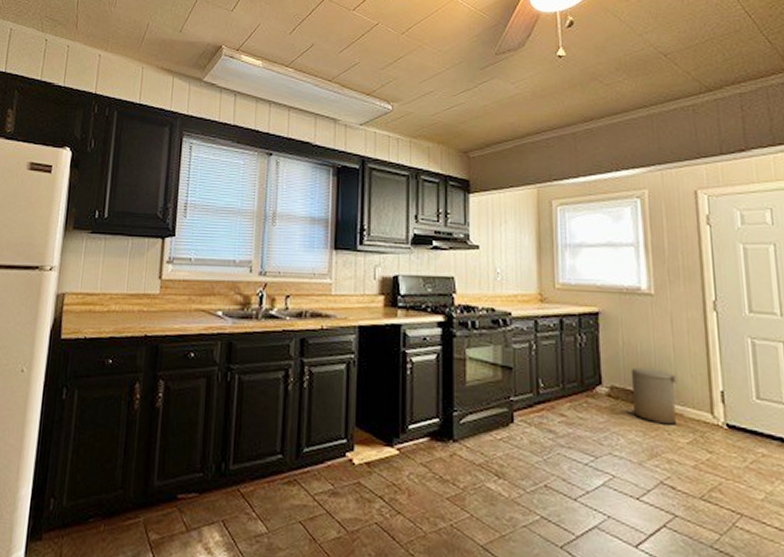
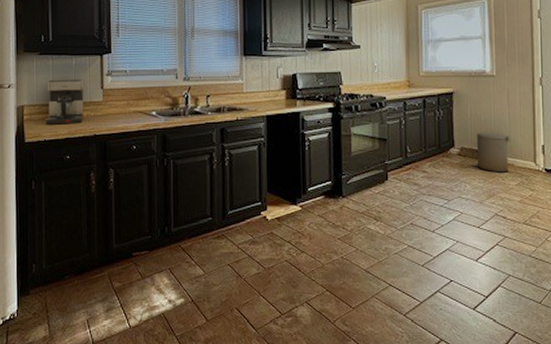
coffee maker: none [88,263,140,320] -> present [45,78,85,125]

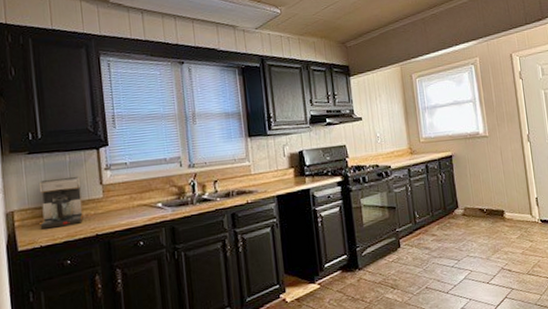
pedal bin: present [471,131,510,173] -> none [475,189,509,229]

